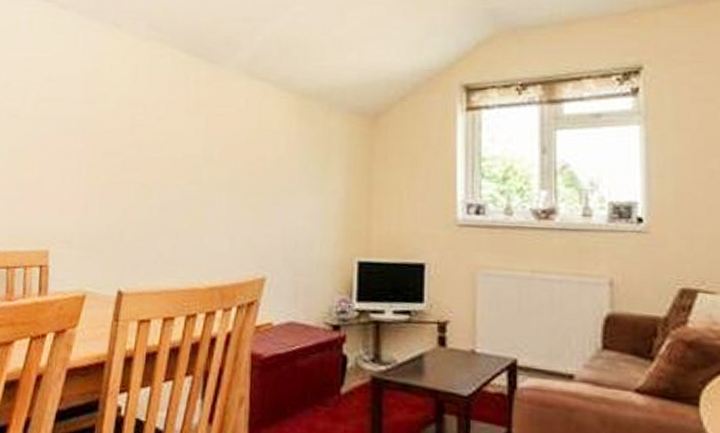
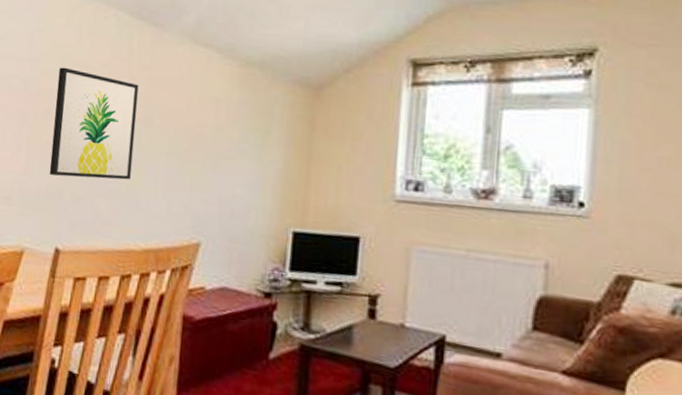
wall art: none [109,107,197,217] -> present [49,67,139,180]

